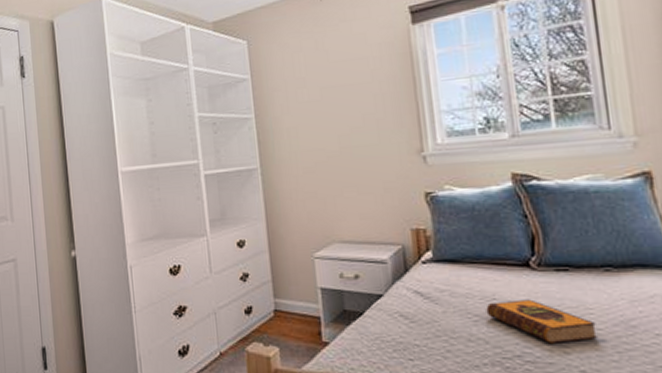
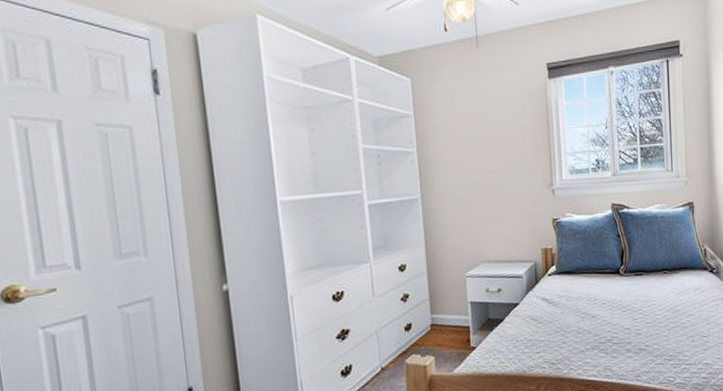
hardback book: present [486,299,598,343] -> none [590,297,657,329]

